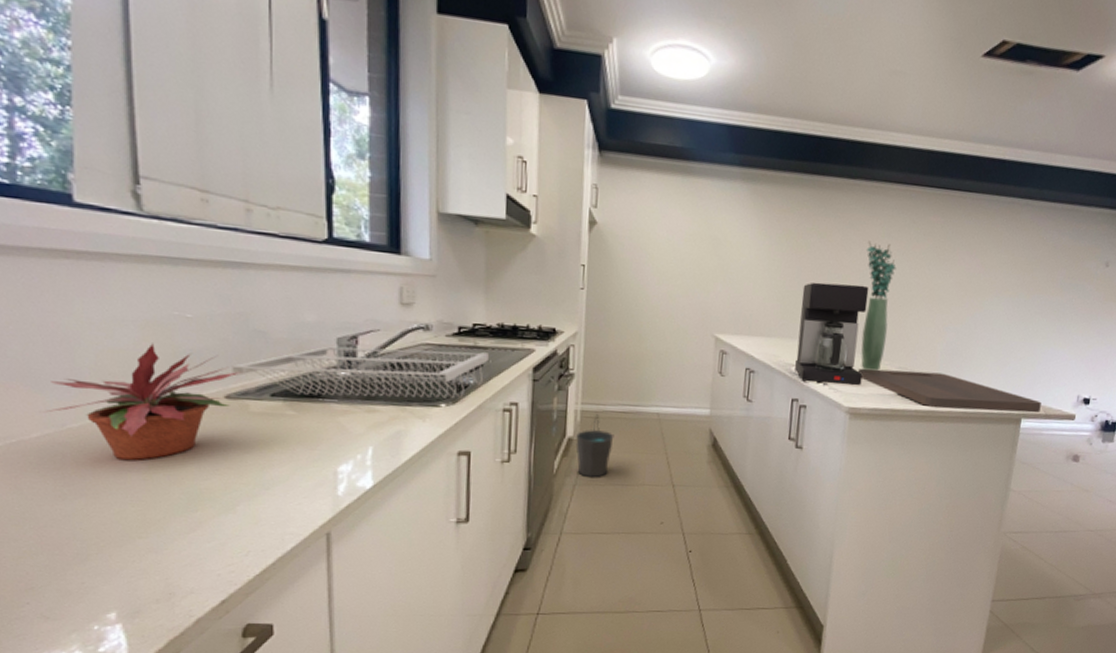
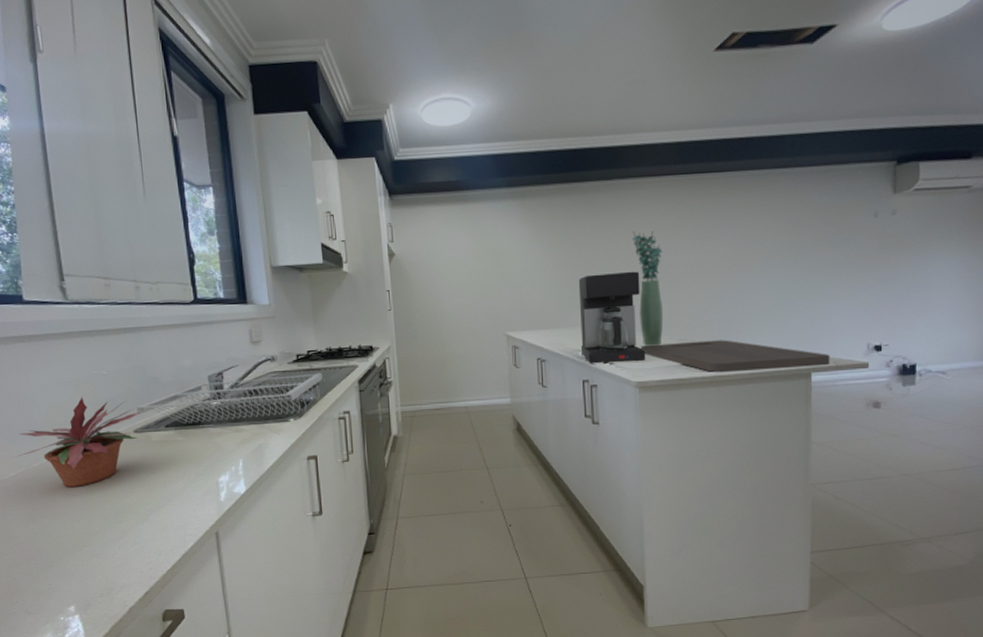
bucket: present [575,414,614,478] -> none [400,413,432,468]

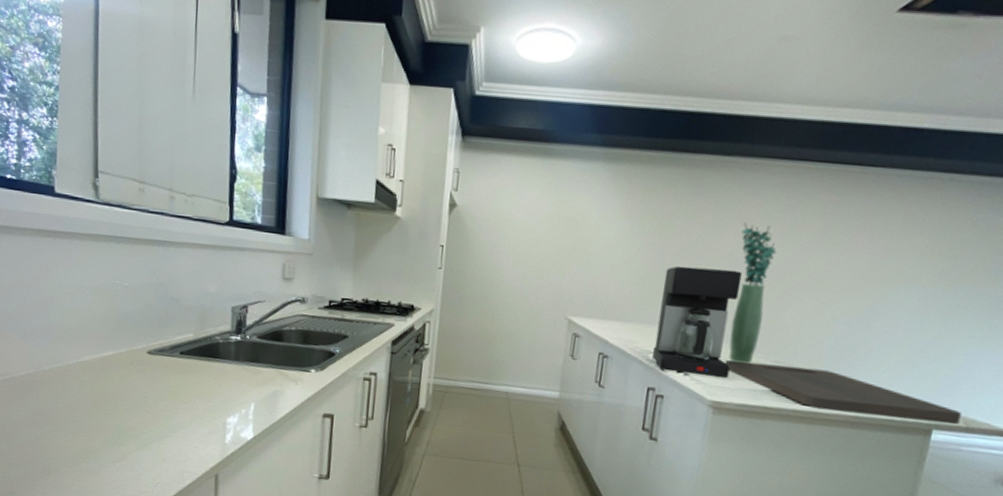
potted plant: present [15,397,143,488] -> none [27,305,159,400]
dish rack: present [136,373,322,425] -> none [153,313,354,366]

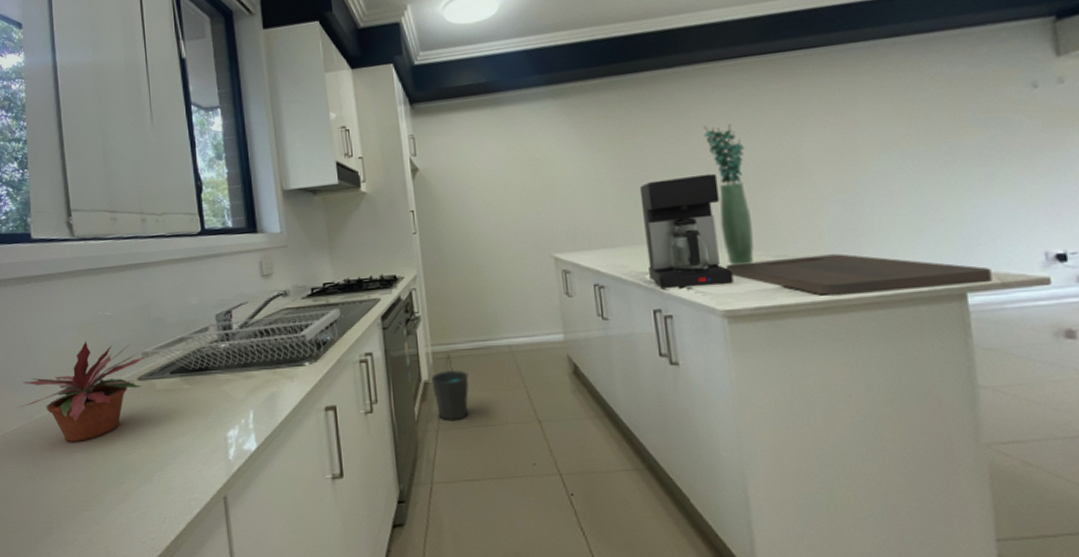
potted plant: none [27,305,159,400] -> present [18,341,147,443]
dish rack: none [153,313,354,366] -> present [141,308,340,370]
bucket: none [427,389,463,450] -> present [431,354,469,421]

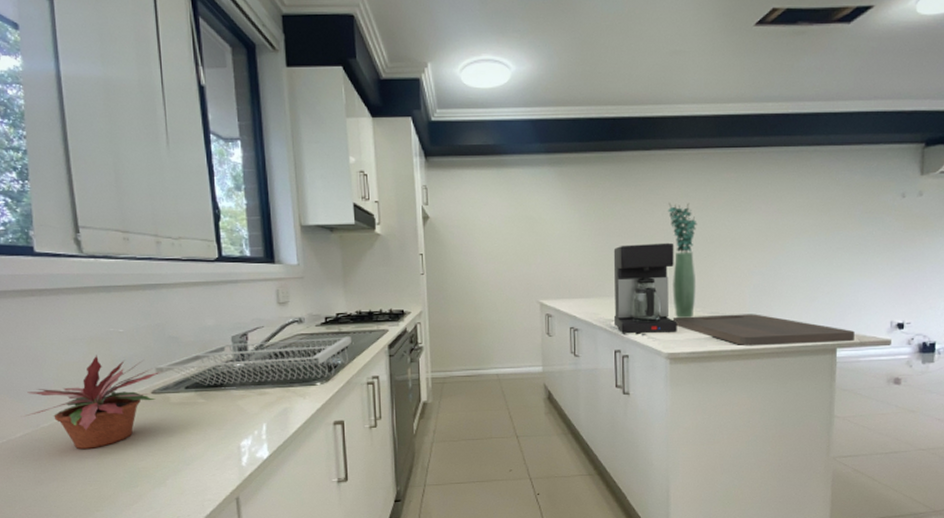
bucket: present [431,354,469,421] -> none [429,380,462,436]

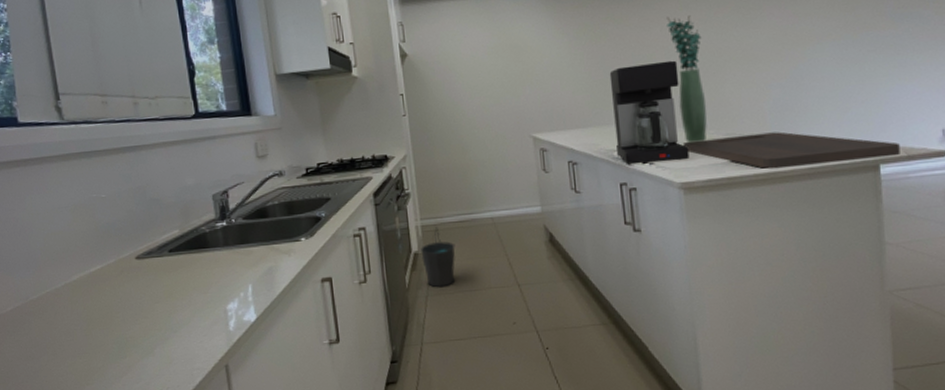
potted plant: present [23,355,162,450] -> none [13,222,145,321]
dish rack: present [155,336,351,386] -> none [138,187,335,248]
bucket: none [429,380,462,436] -> present [421,227,455,288]

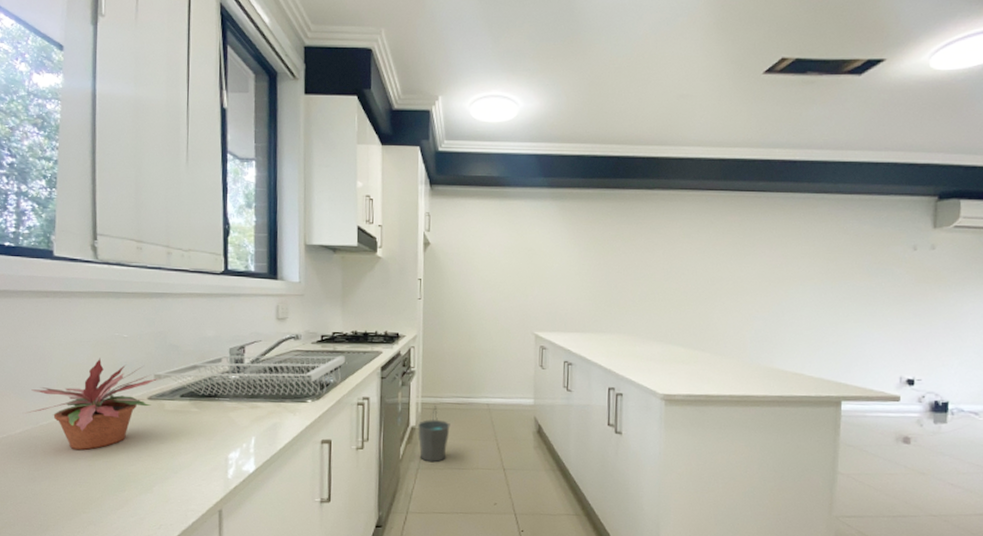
potted plant: none [13,222,145,321] -> present [25,358,159,450]
dish rack: none [138,187,335,248] -> present [153,355,345,396]
coffee maker: present [609,60,690,165] -> none [609,281,675,374]
vase: present [666,15,708,143] -> none [669,242,699,359]
cutting board: present [682,131,900,170] -> none [669,357,861,396]

